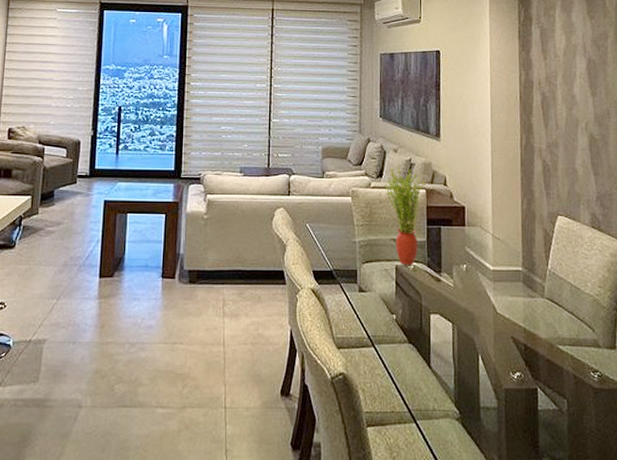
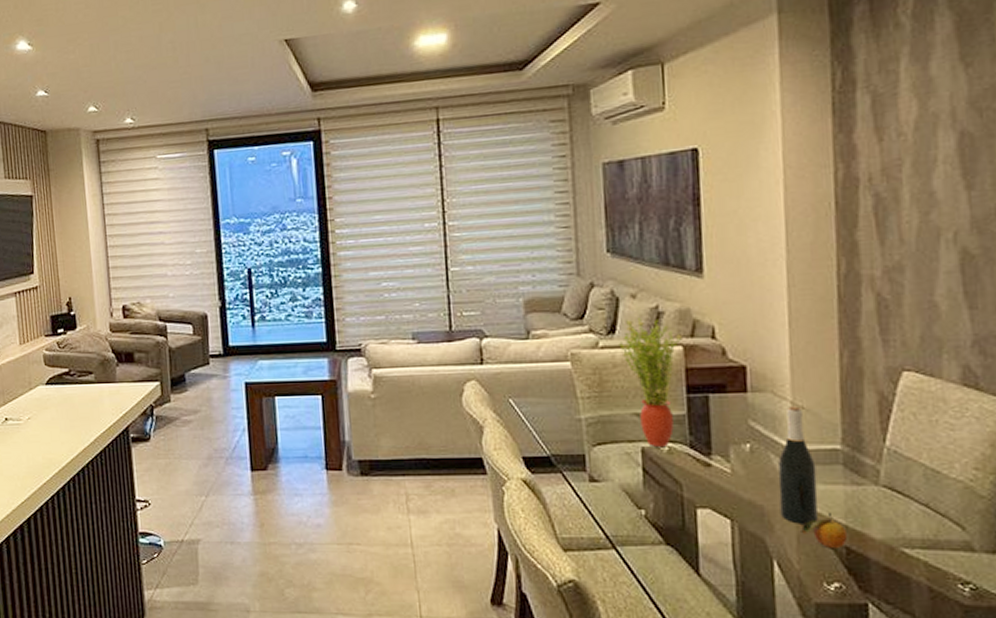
wine bottle: none [483,238,508,327] -> present [777,406,819,524]
fruit: none [497,318,526,346] -> present [801,512,848,549]

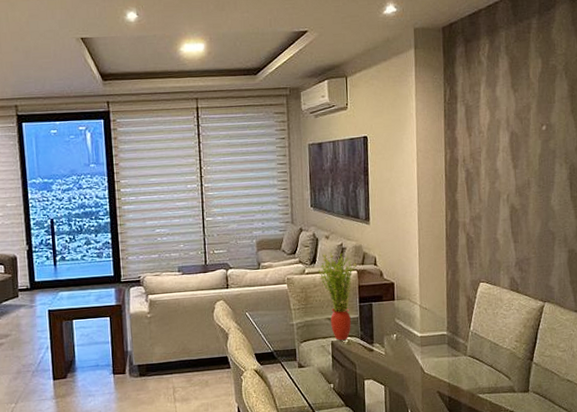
wine bottle: present [777,406,819,524] -> none [411,308,434,385]
fruit: present [801,512,848,549] -> none [424,375,450,399]

